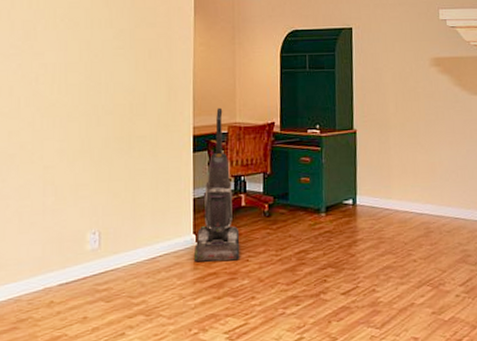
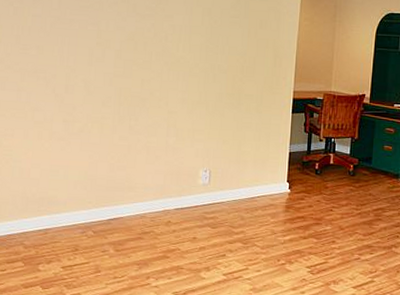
vacuum cleaner: present [194,107,240,262] -> none [287,76,327,209]

